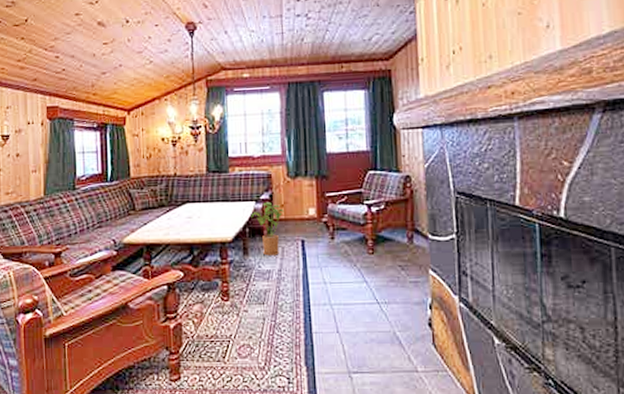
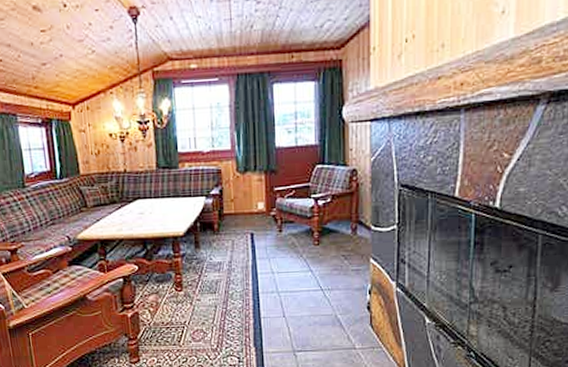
house plant: present [251,202,284,256] -> none [202,197,234,249]

